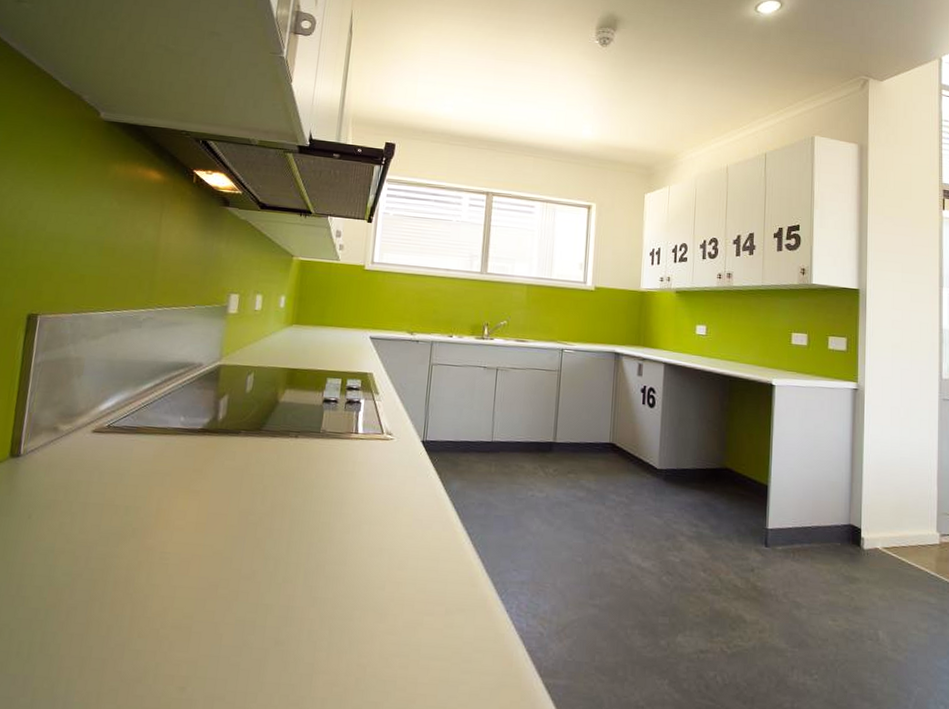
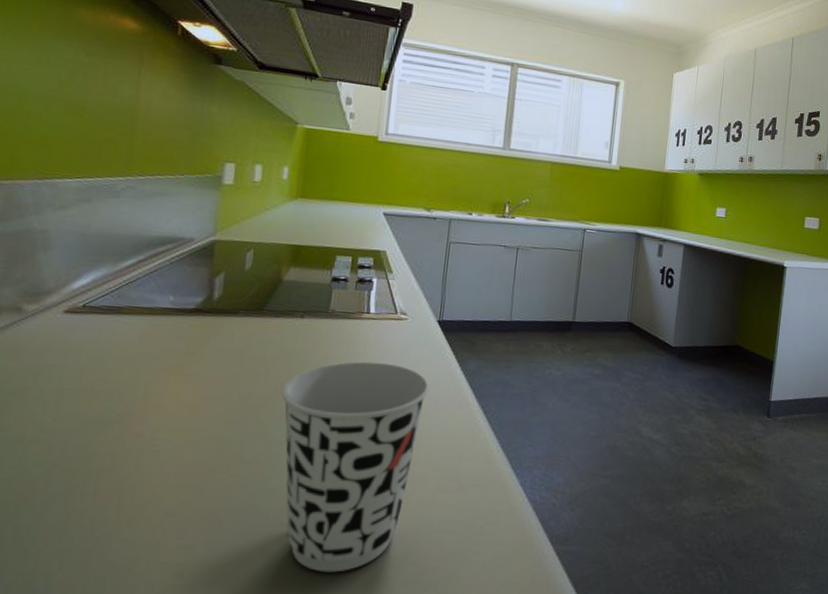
cup: none [277,480,415,695] -> present [282,361,430,573]

